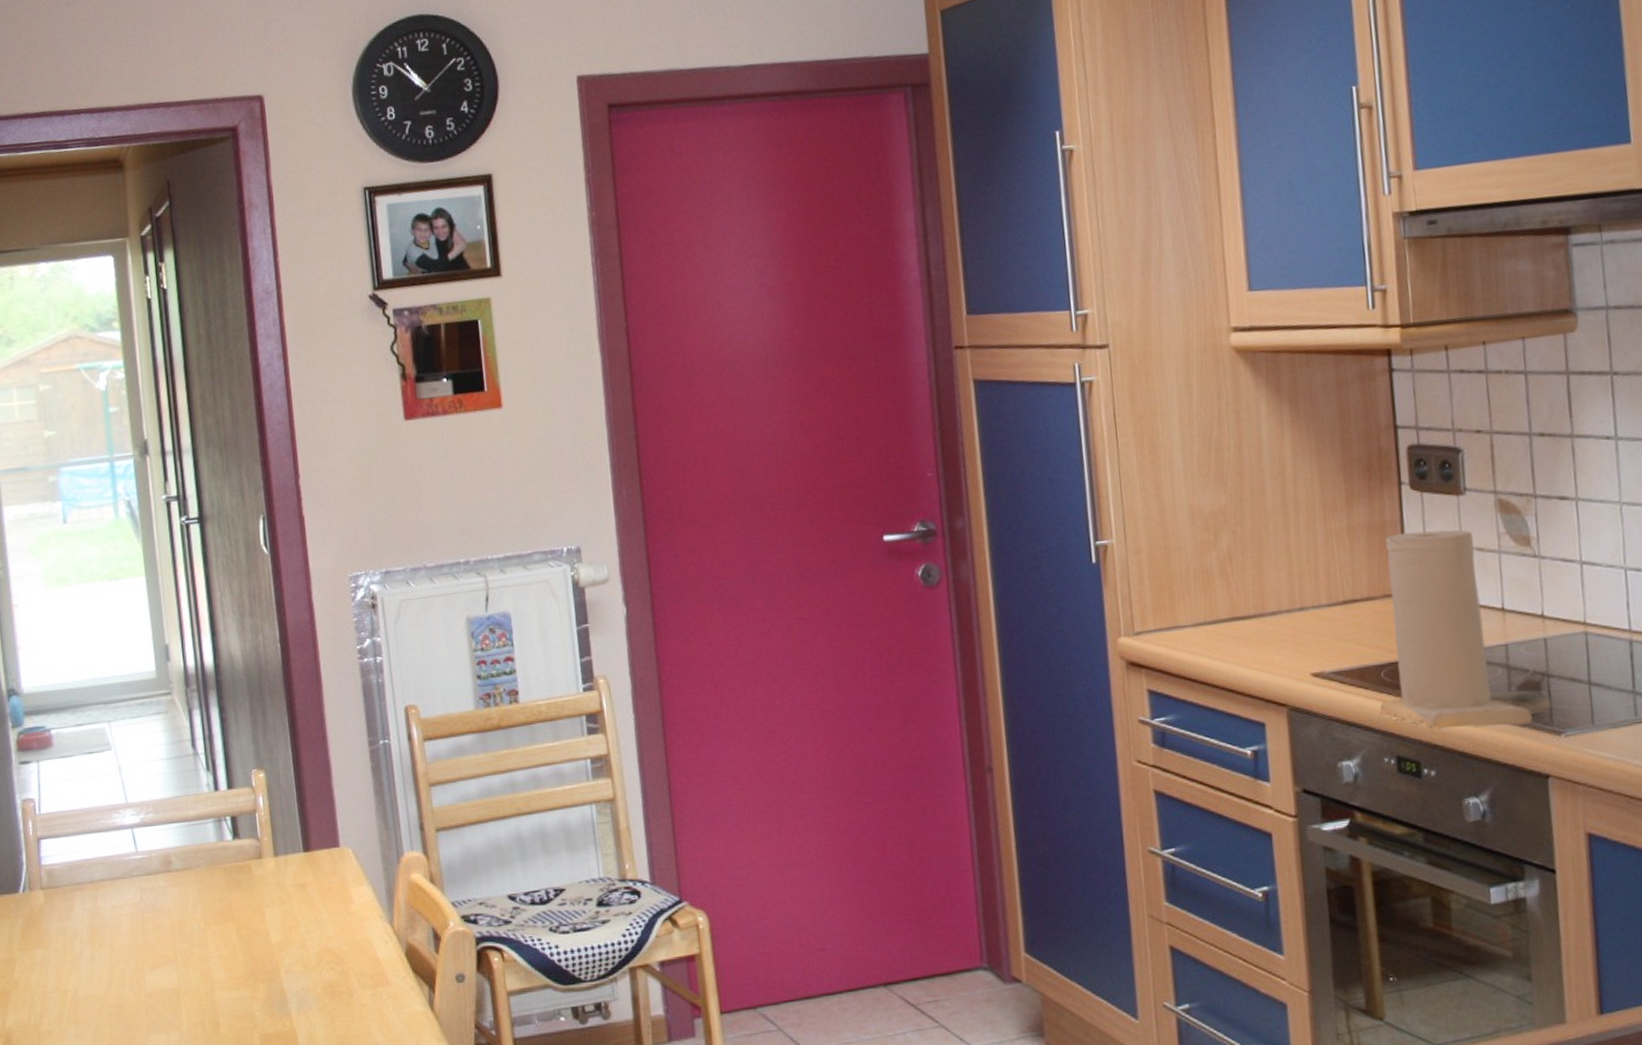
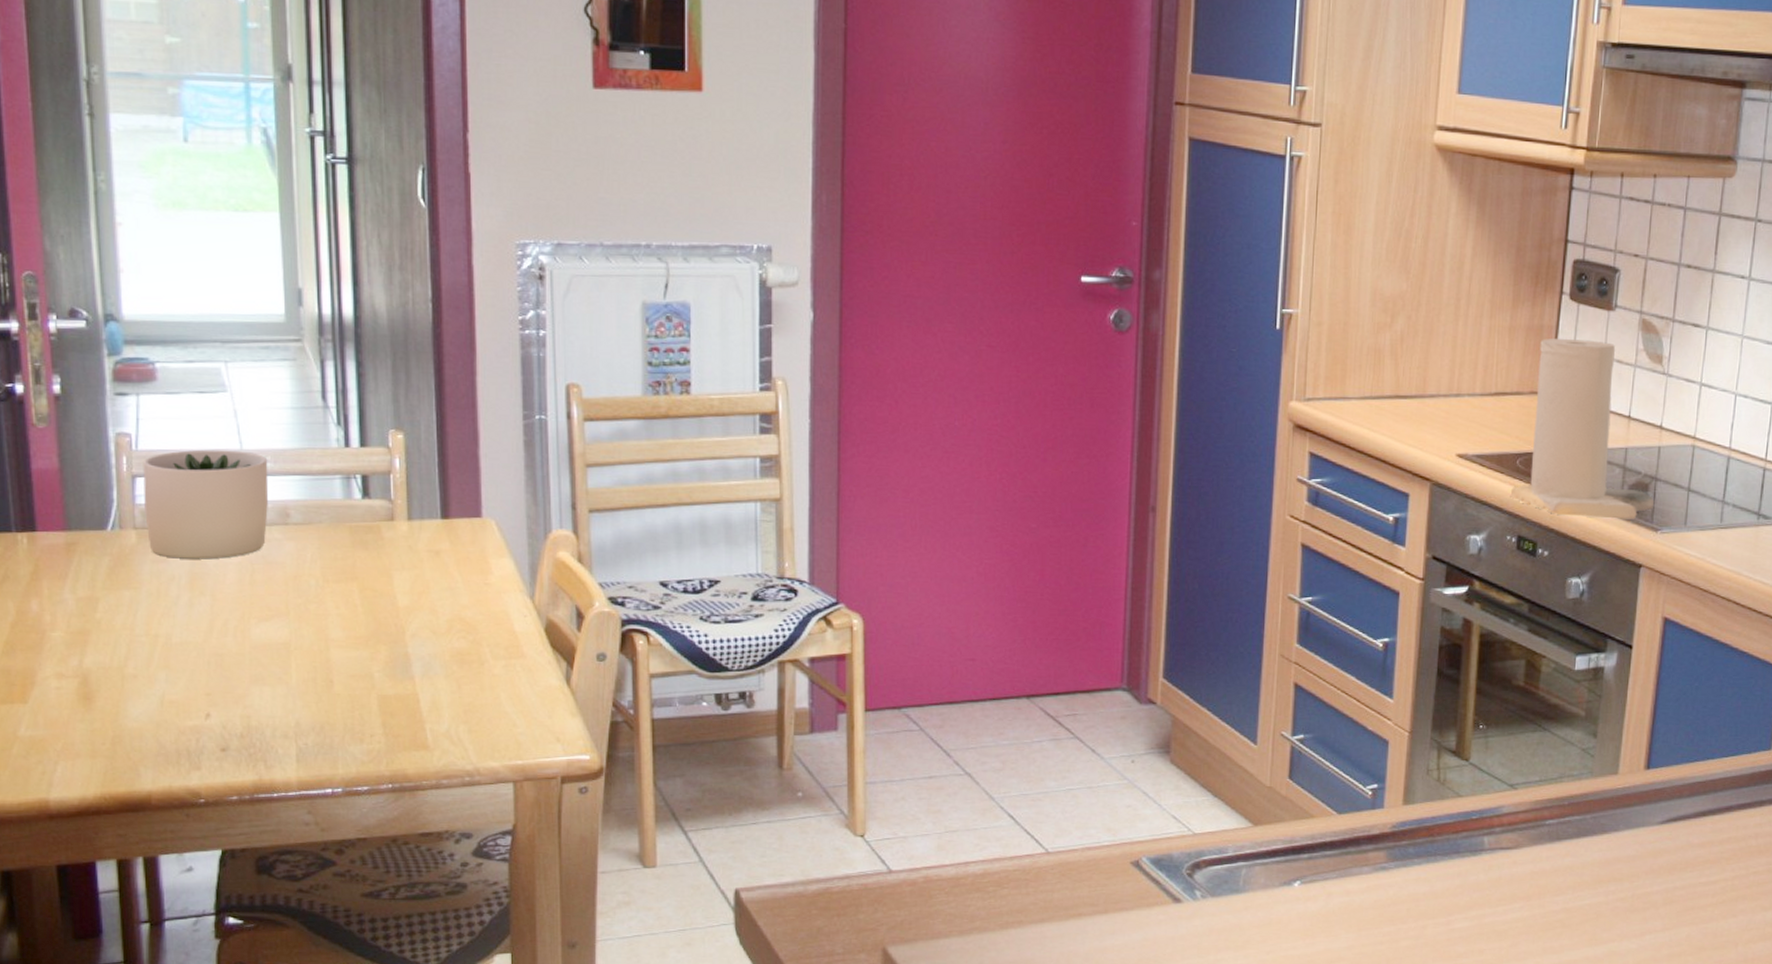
planter: none [45,804,153,915] -> present [143,449,269,560]

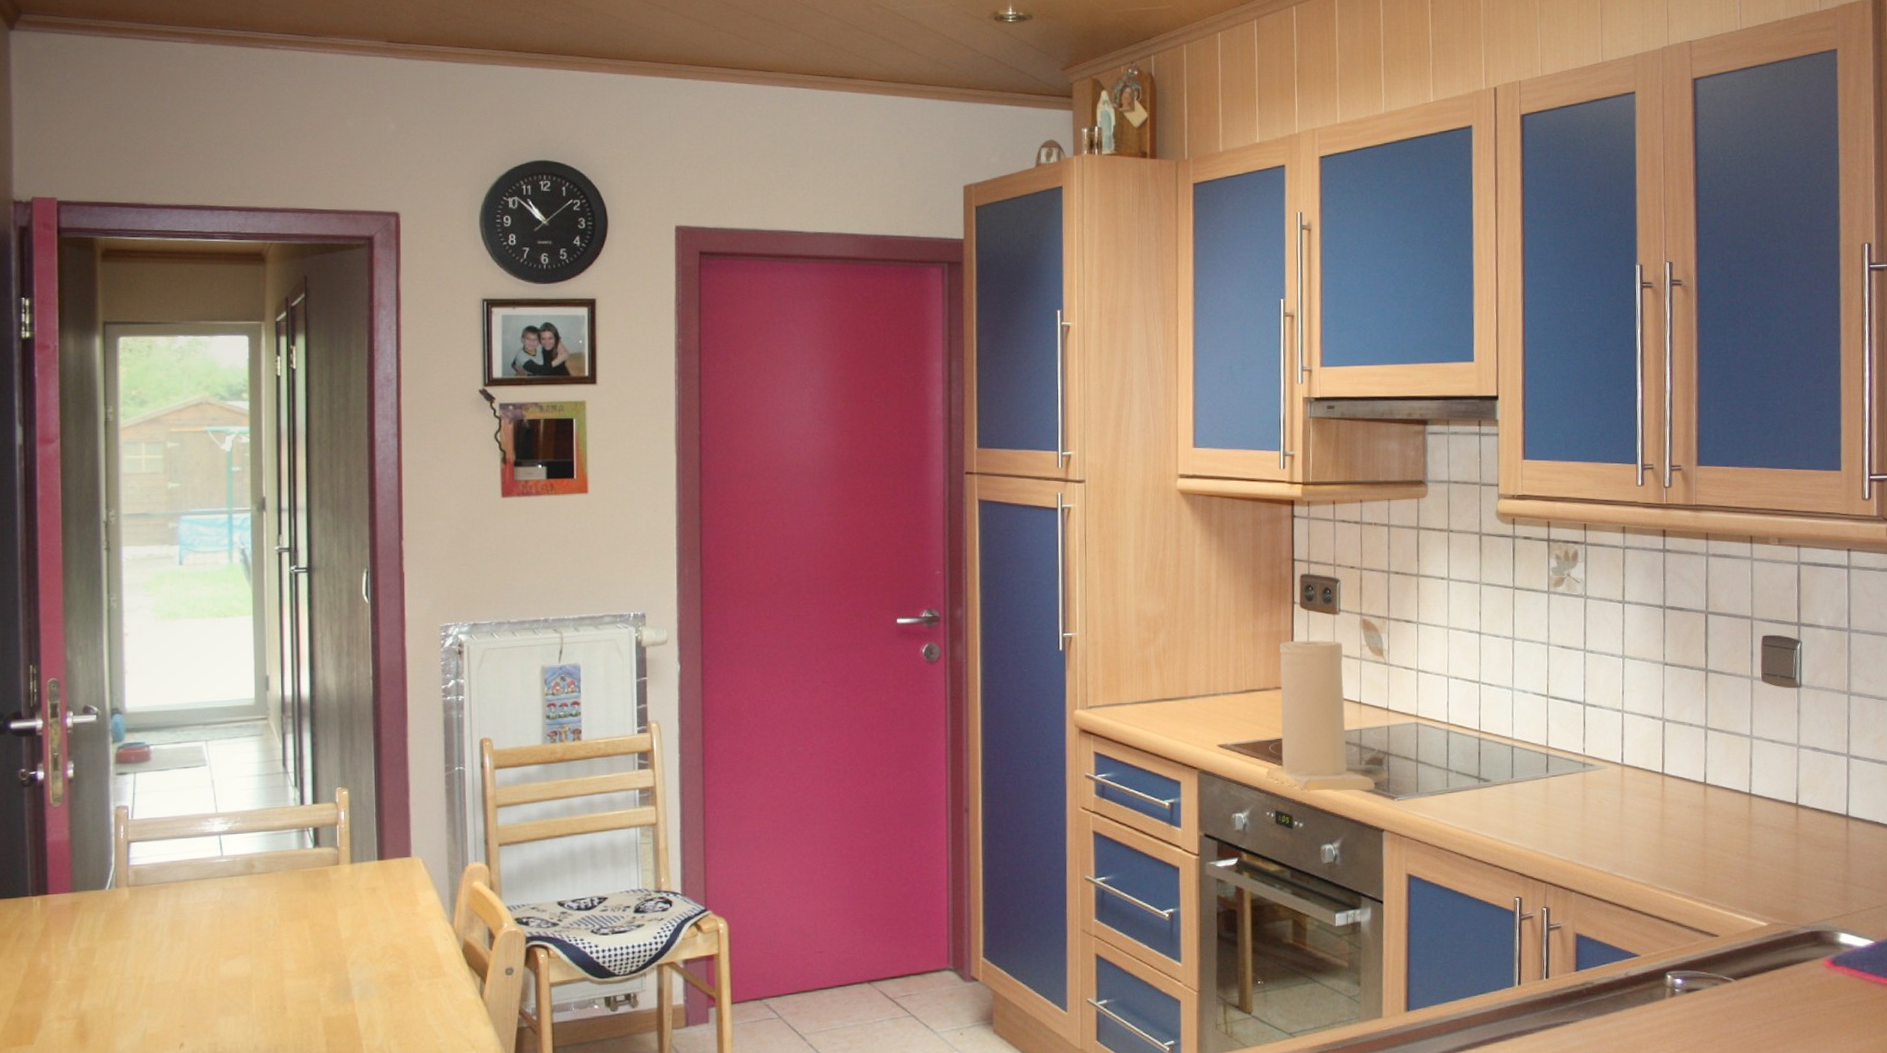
planter: present [143,449,269,560] -> none [137,814,238,910]

